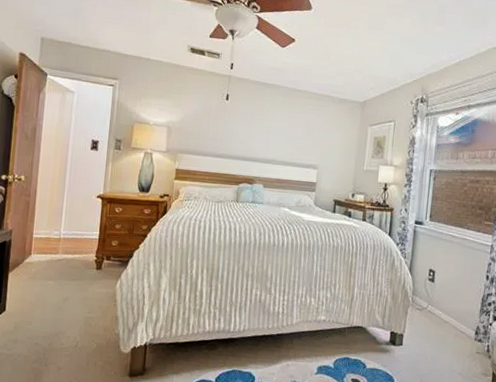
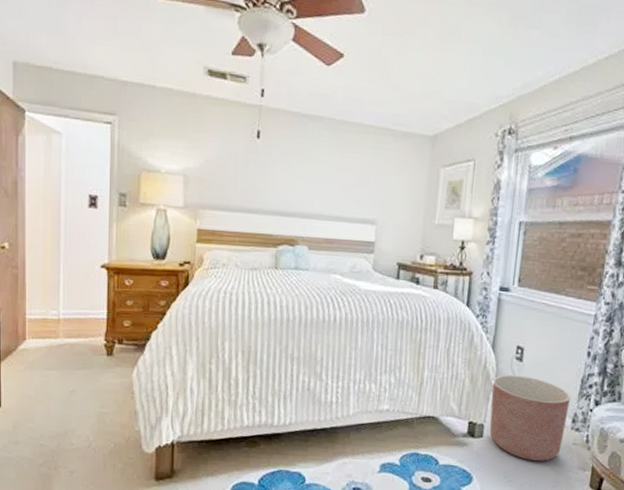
planter: none [408,292,474,367] -> present [490,374,571,461]

